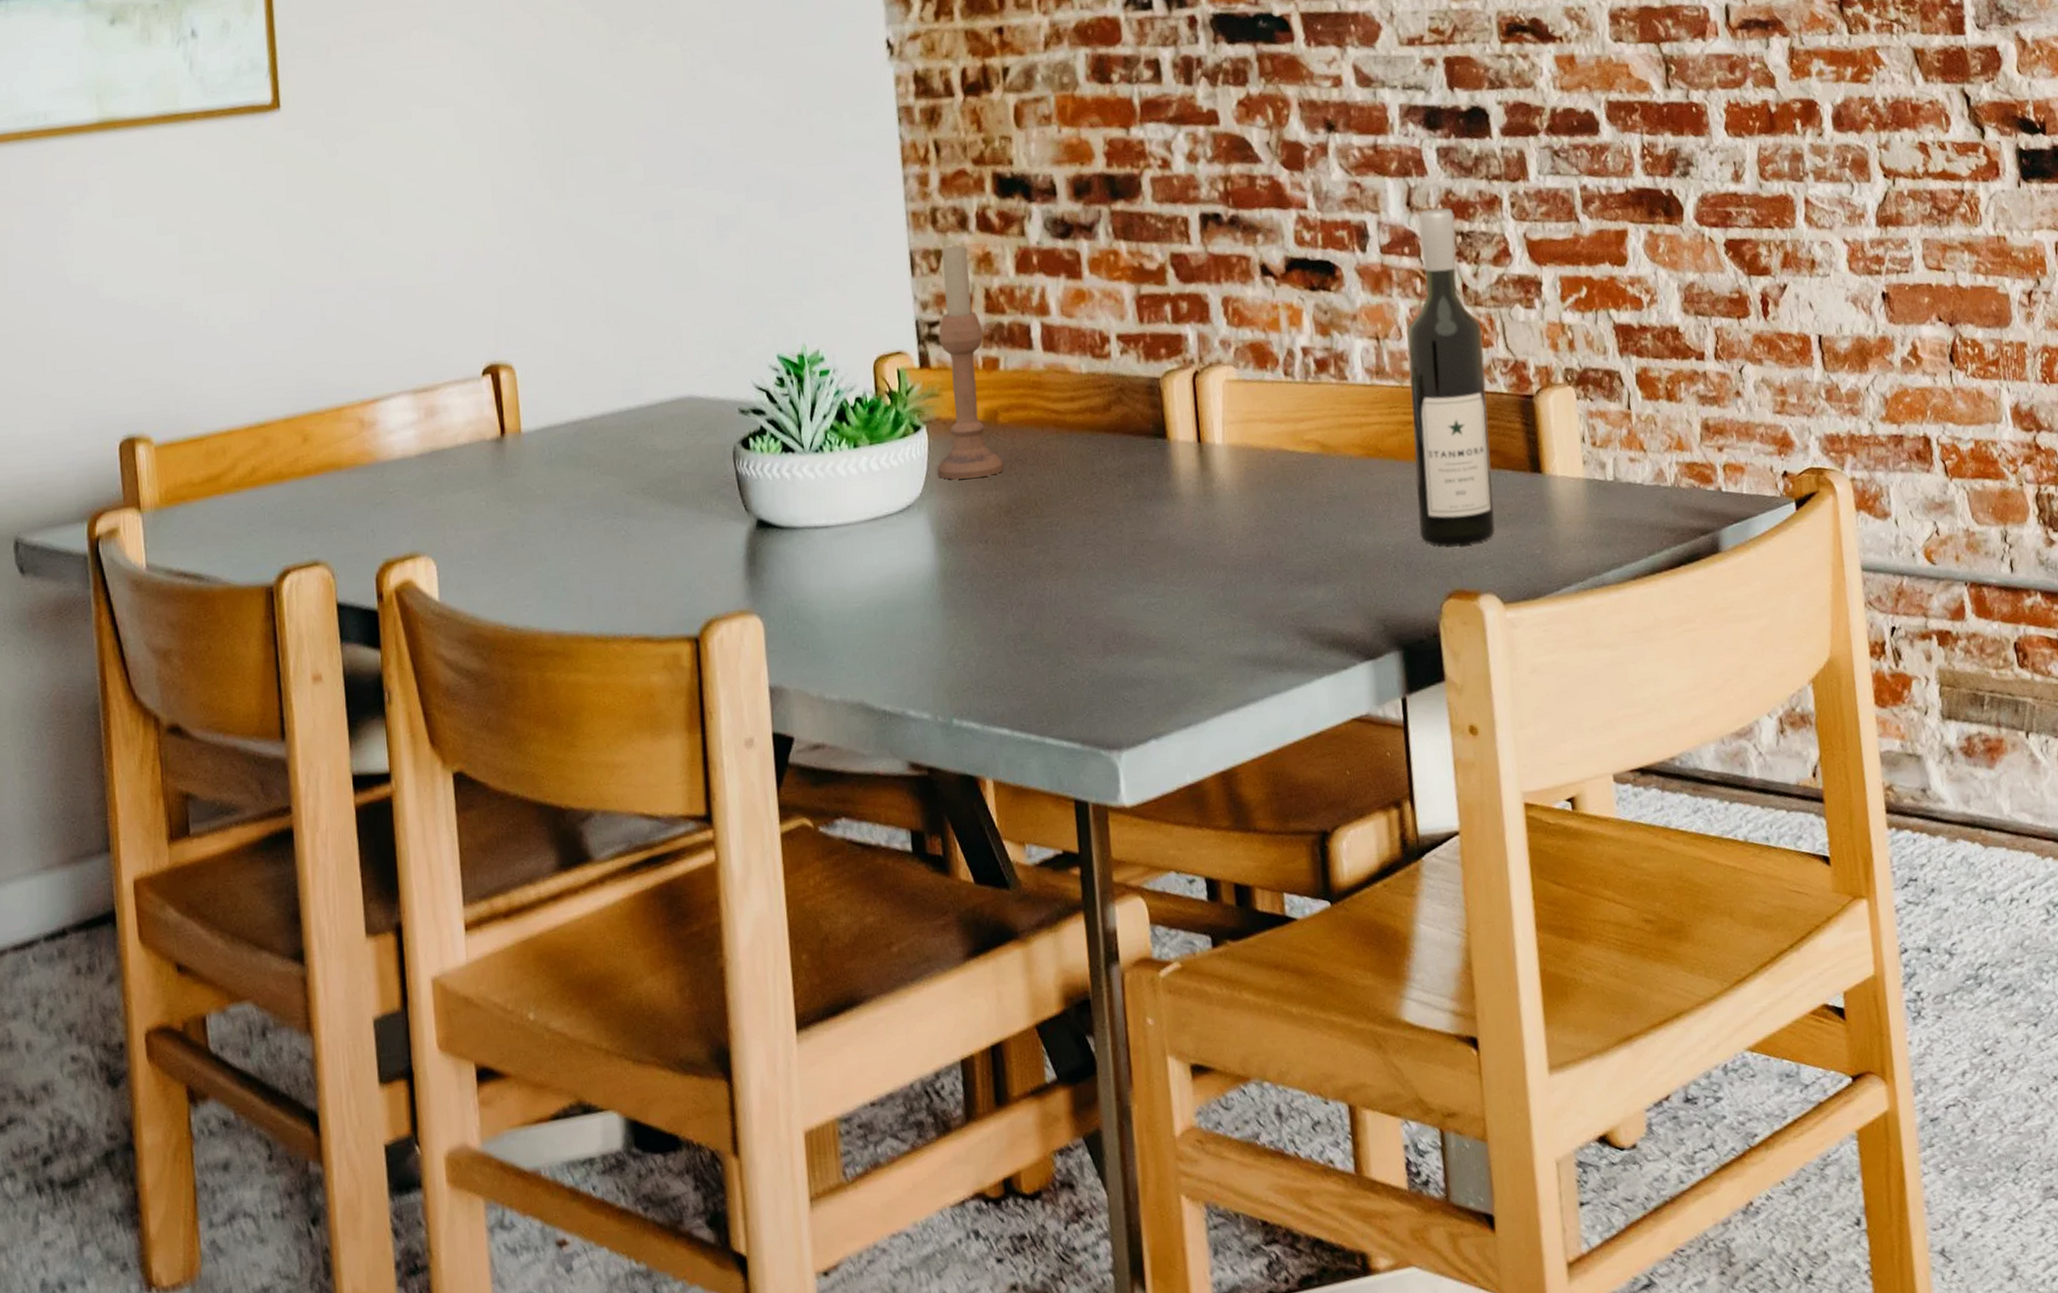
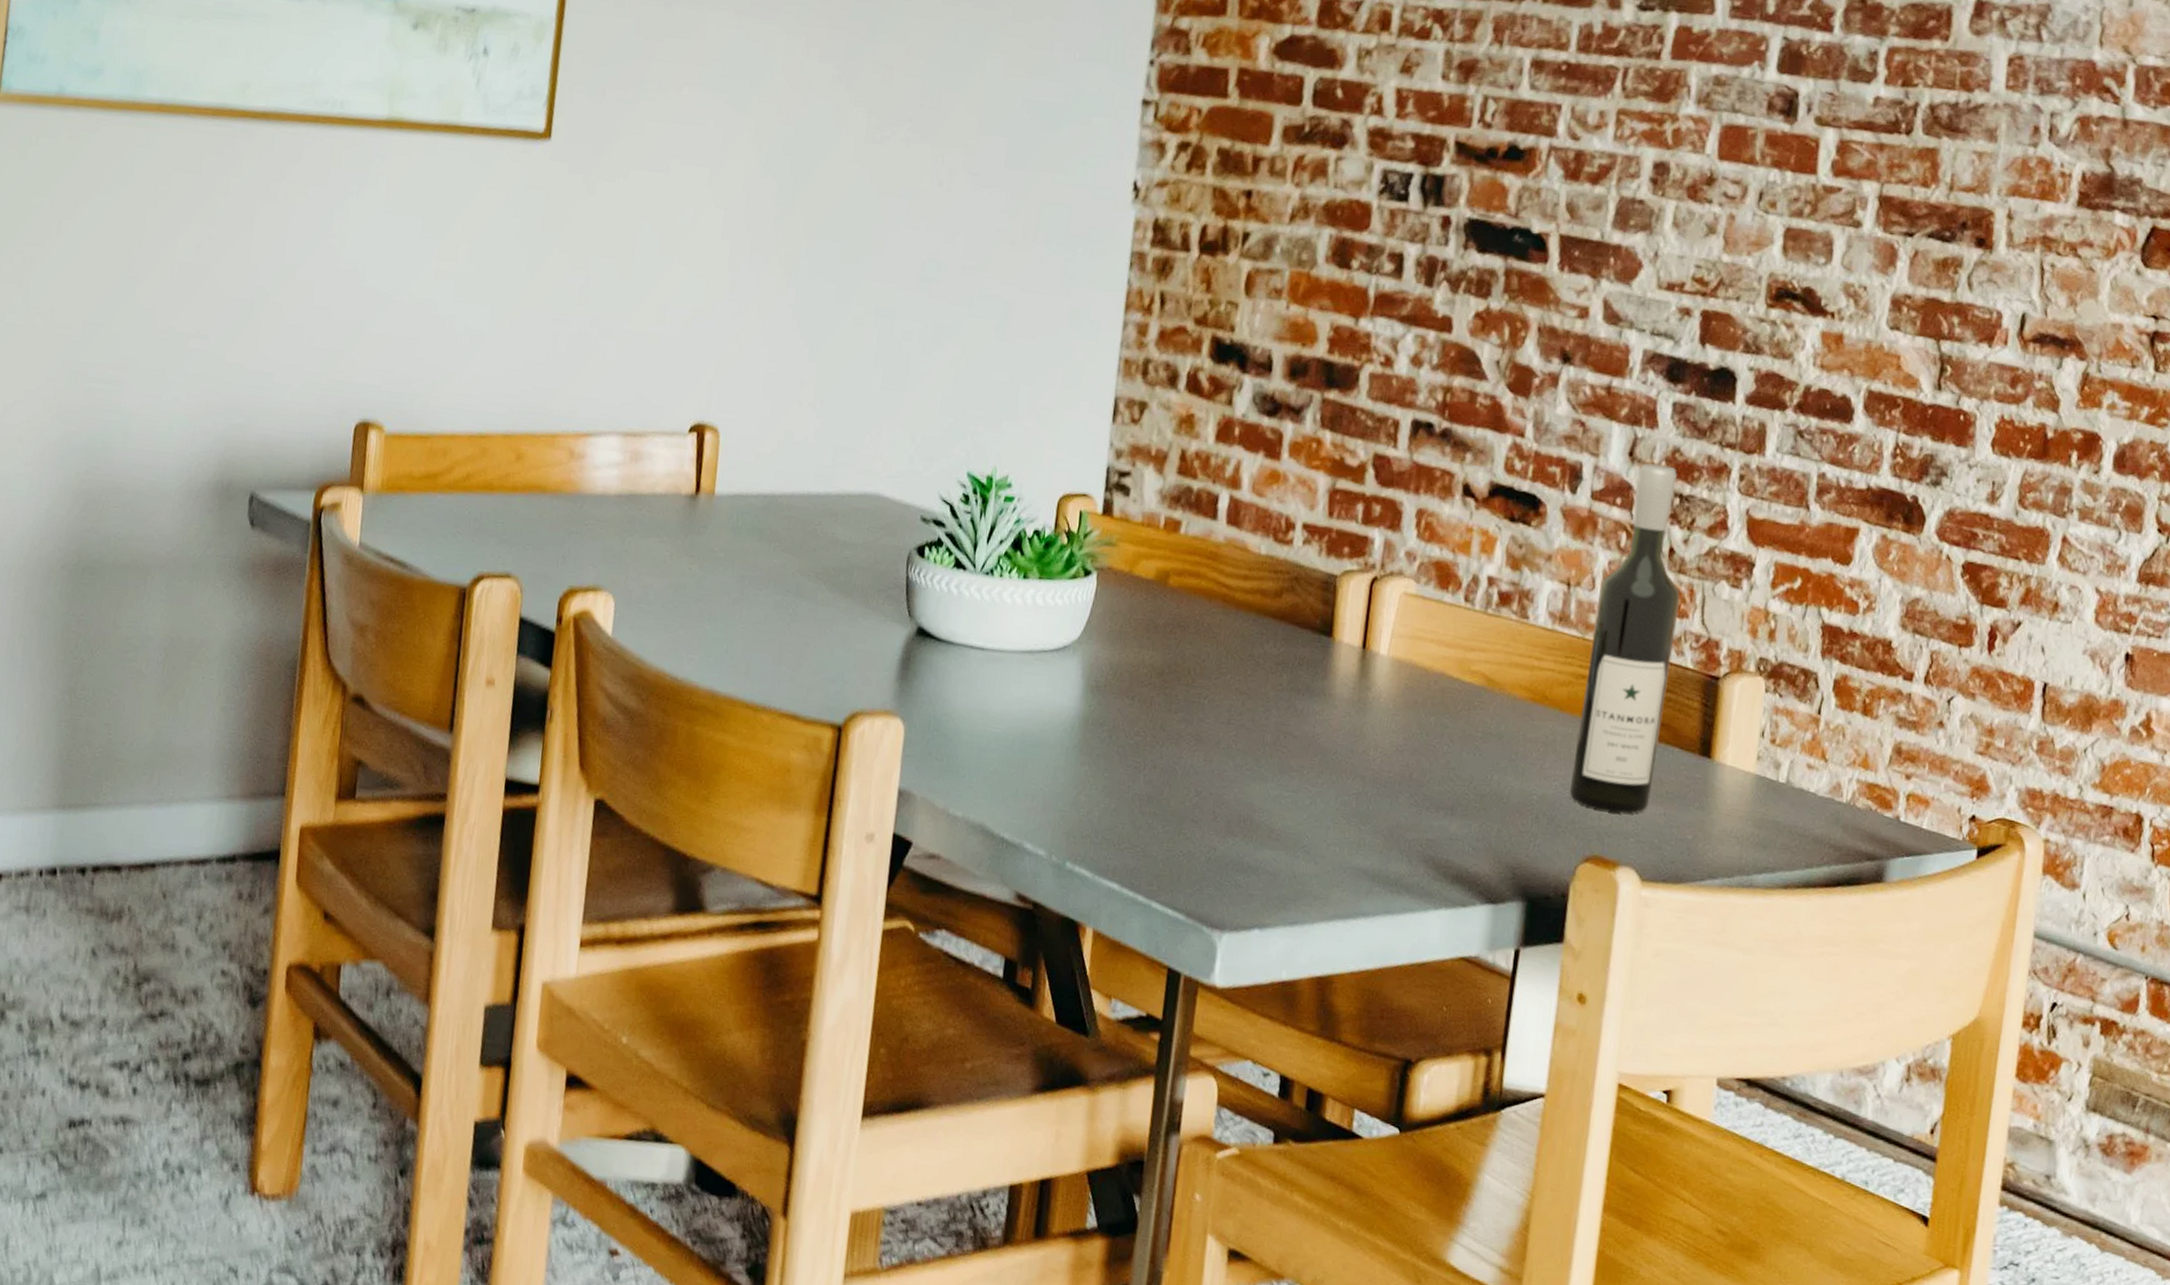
candlestick: present [937,244,1004,480] -> none [1098,399,1173,635]

